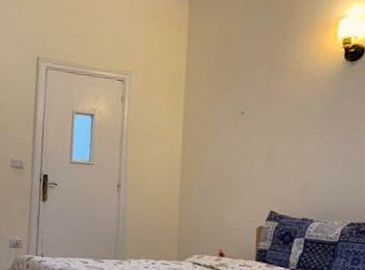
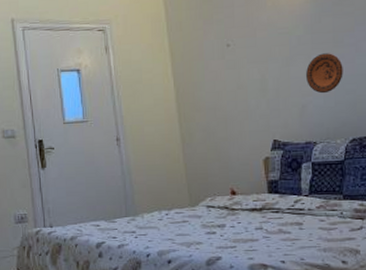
decorative plate: none [314,135,355,175] -> present [306,53,343,94]

